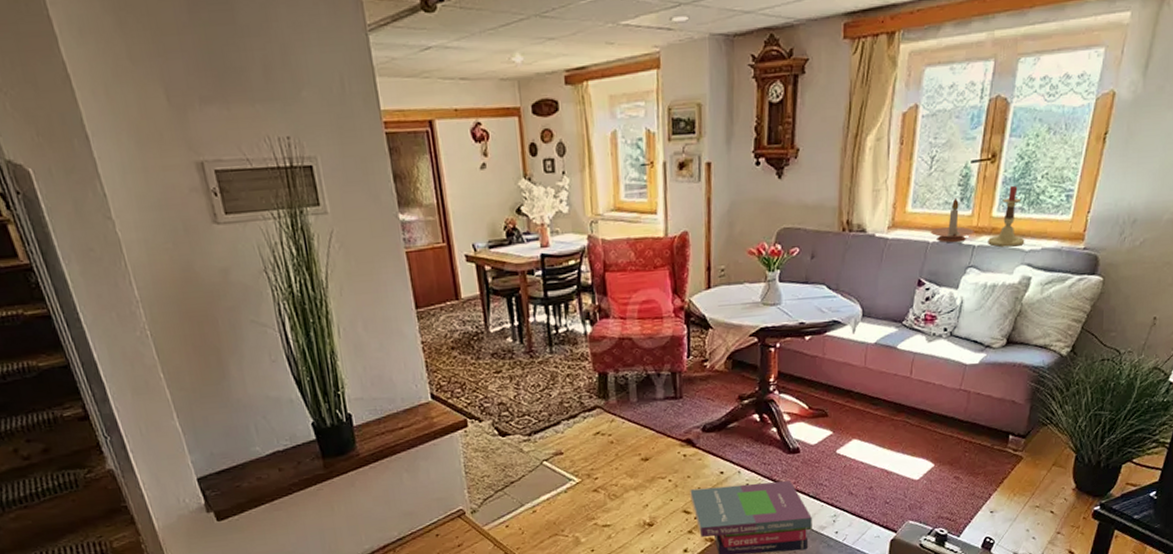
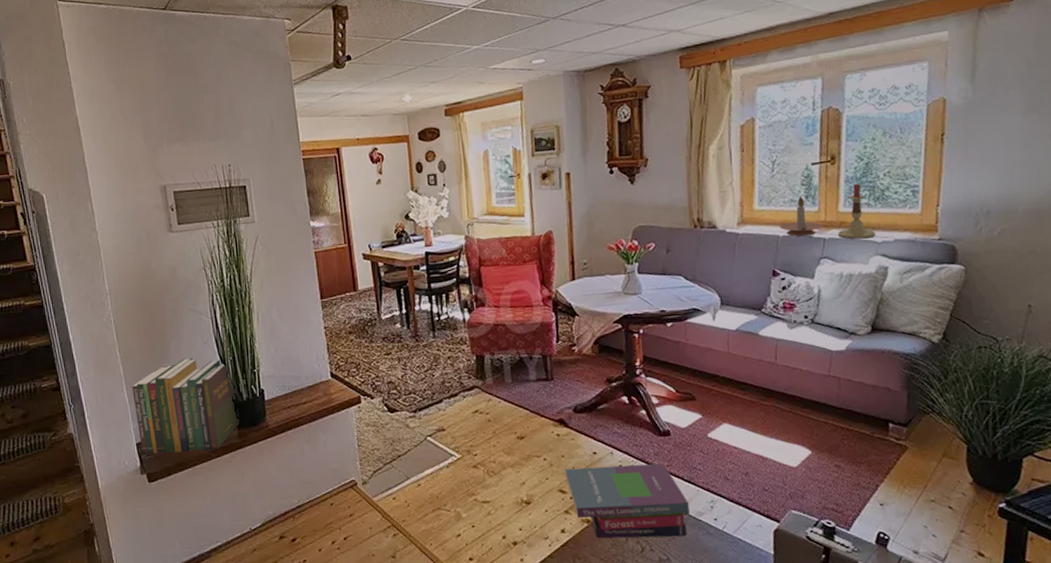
books: none [184,379,324,489] -> present [132,358,239,454]

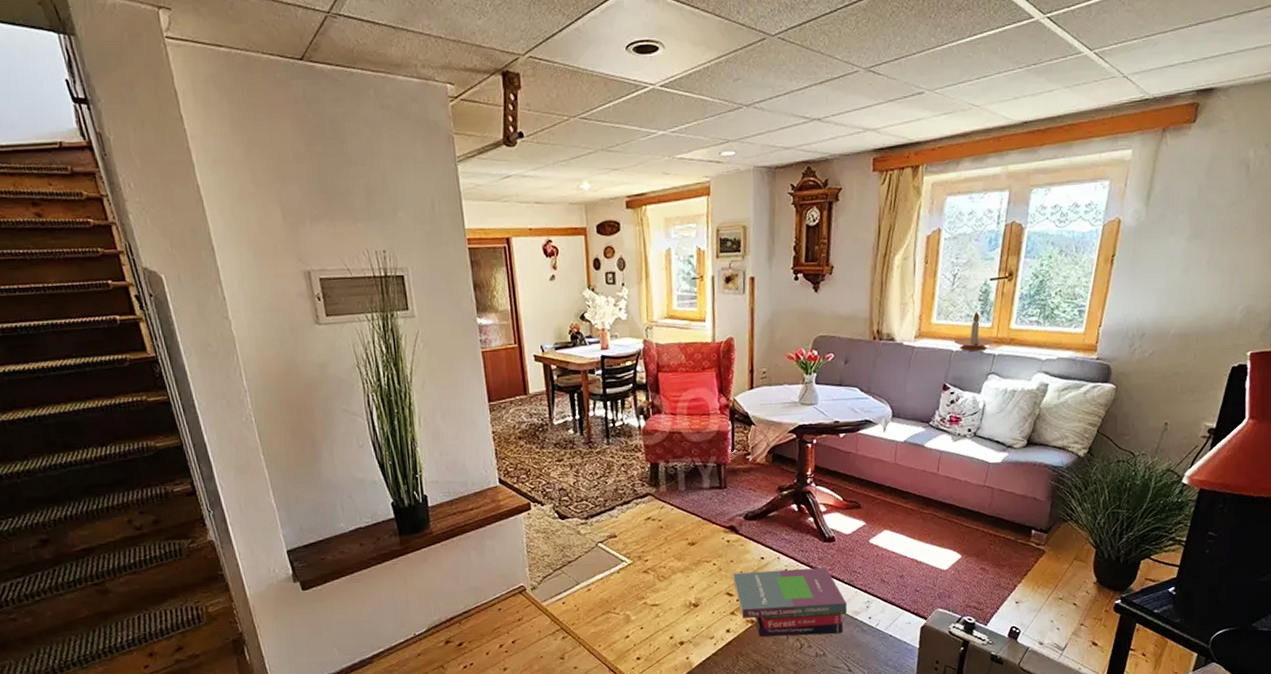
books: present [132,358,239,454] -> none [279,462,401,561]
candlestick: present [838,183,876,240] -> none [1007,301,1042,356]

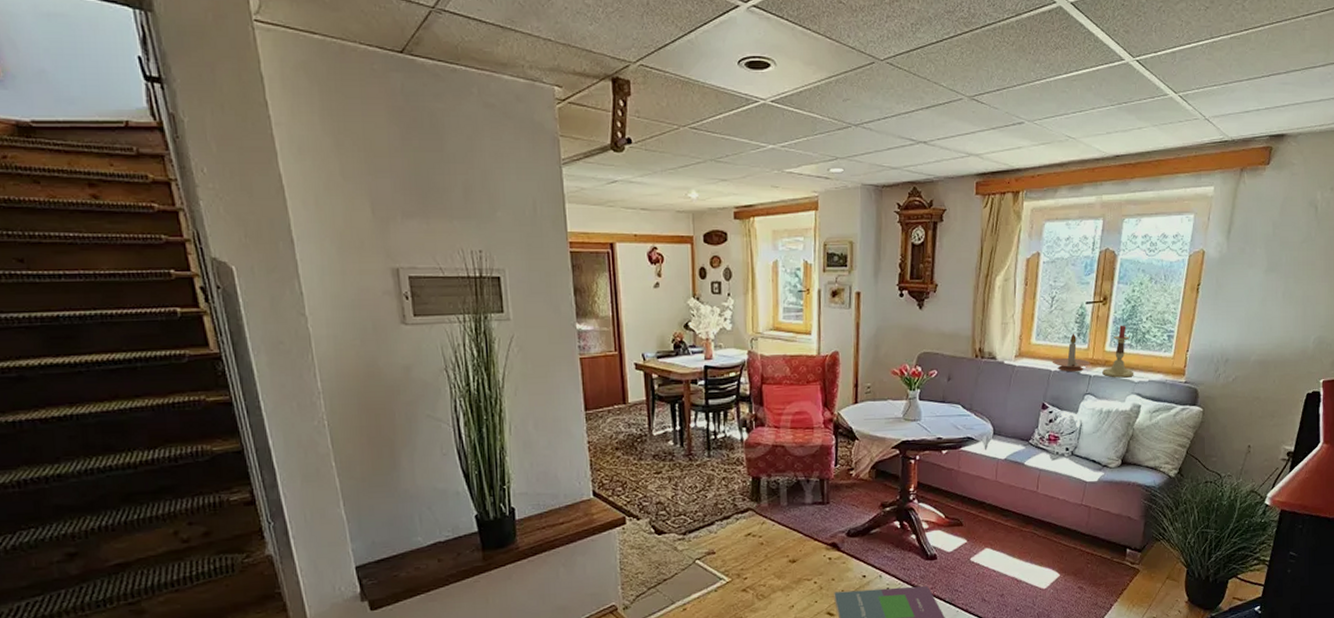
candlestick: none [1007,301,1042,356] -> present [1102,325,1134,378]

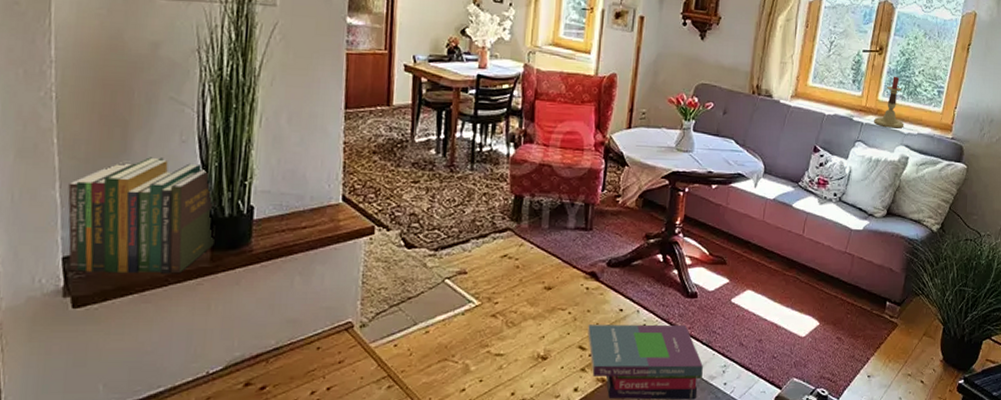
books: none [351,471,484,578] -> present [68,157,216,274]
candle holder: present [1053,333,1090,372] -> none [827,79,863,118]

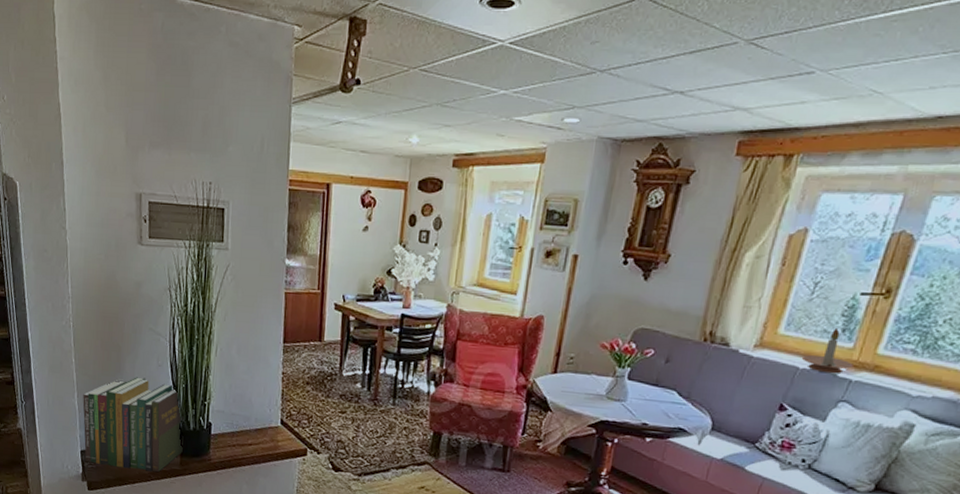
candle holder: none [827,79,863,118] -> present [802,327,854,374]
candlestick: present [874,76,904,129] -> none [868,325,916,390]

